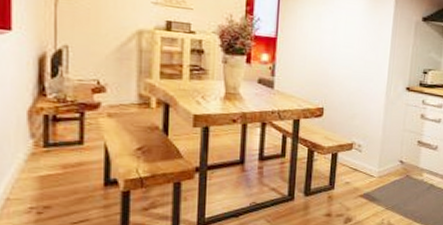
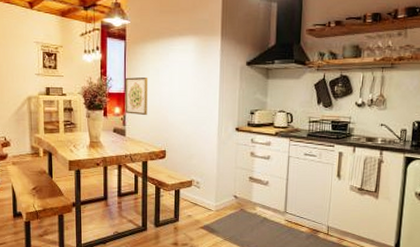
wall art: none [275,19,308,66] -> present [125,76,148,115]

